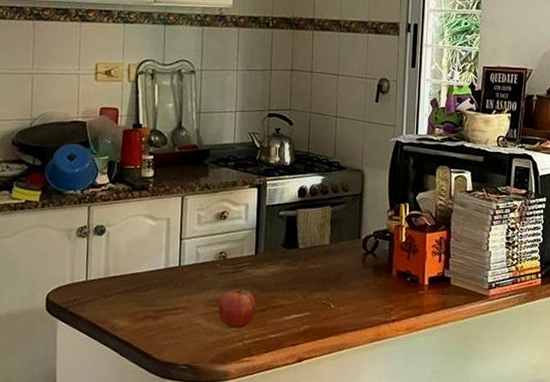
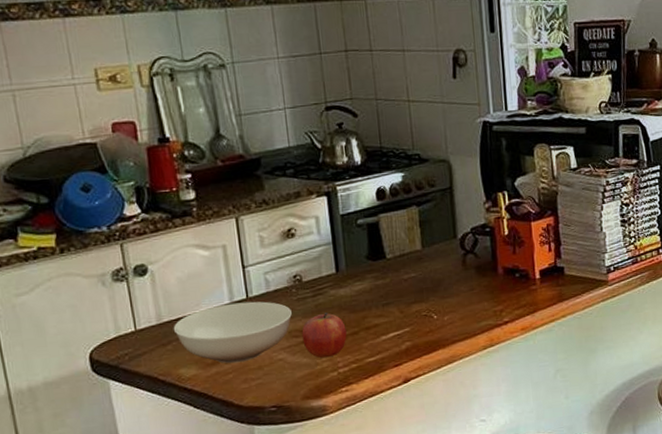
bowl: none [116,269,214,322] -> present [173,301,293,364]

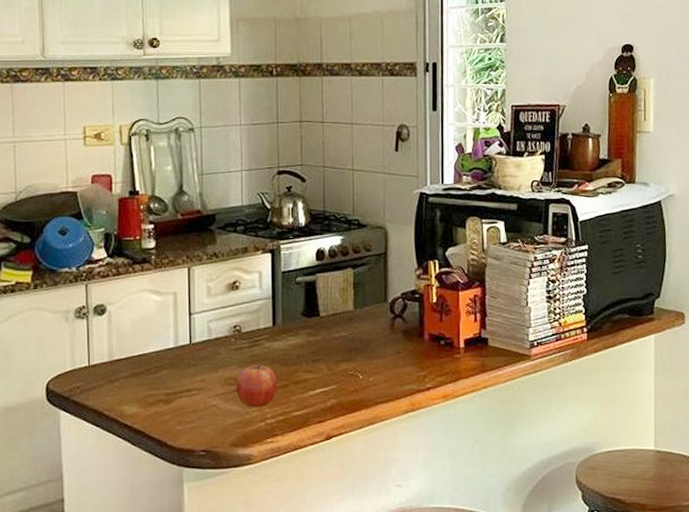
bowl: present [173,301,293,364] -> none [122,347,230,405]

